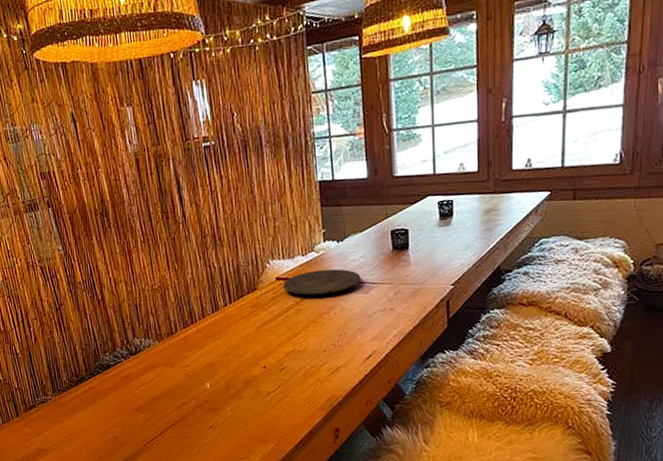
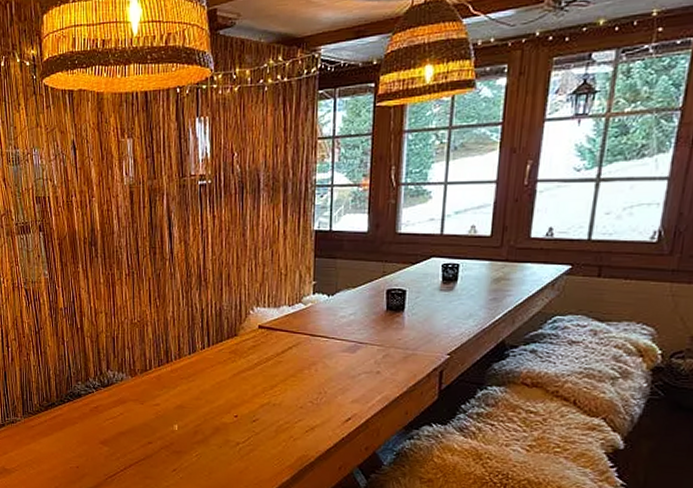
plate: present [283,269,361,295] -> none [265,323,349,349]

